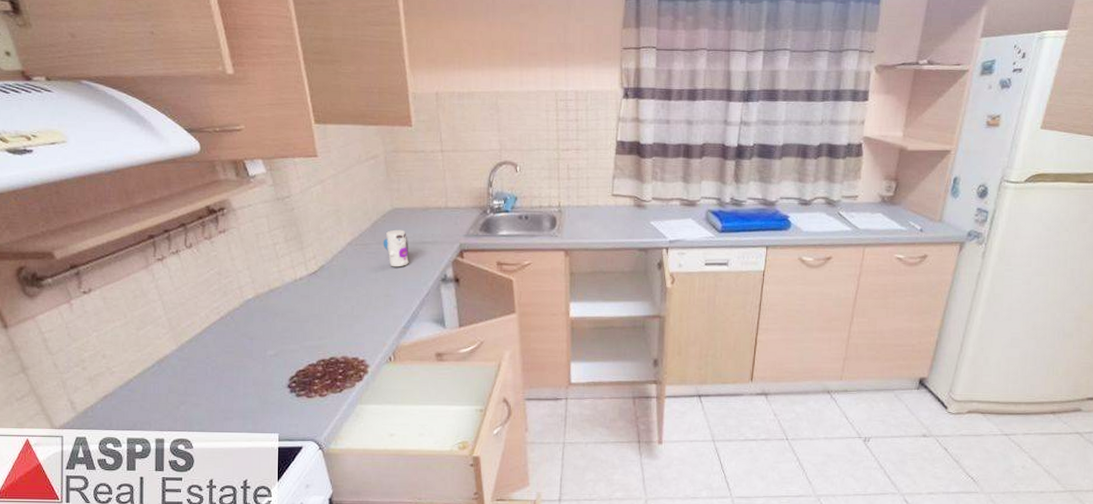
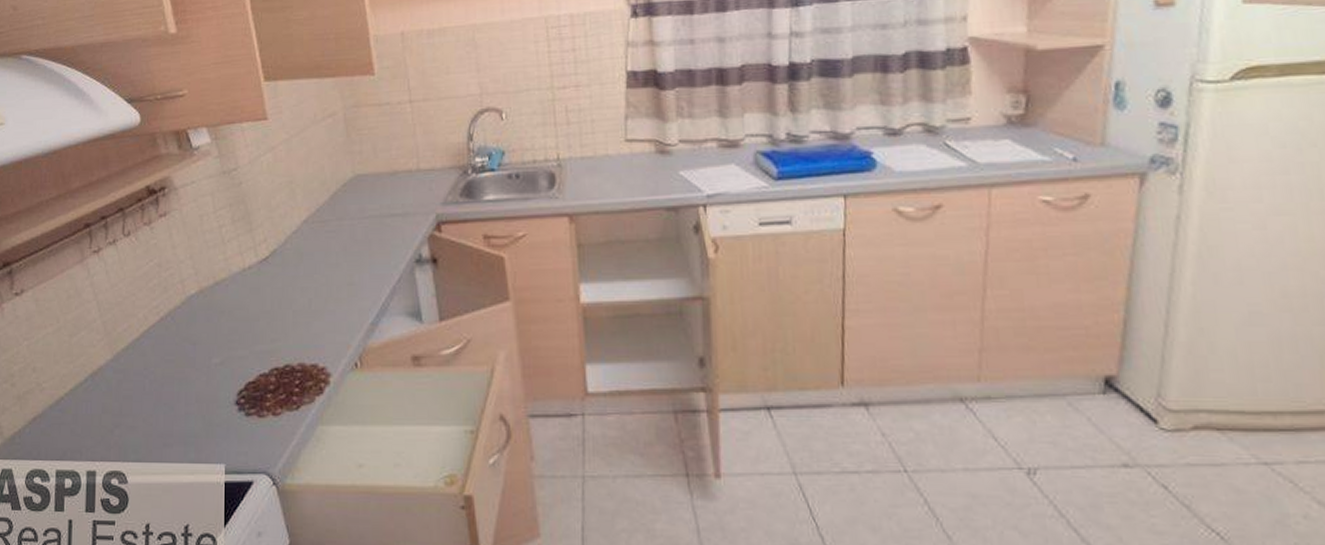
toy: present [383,229,409,267] -> none [344,200,376,248]

